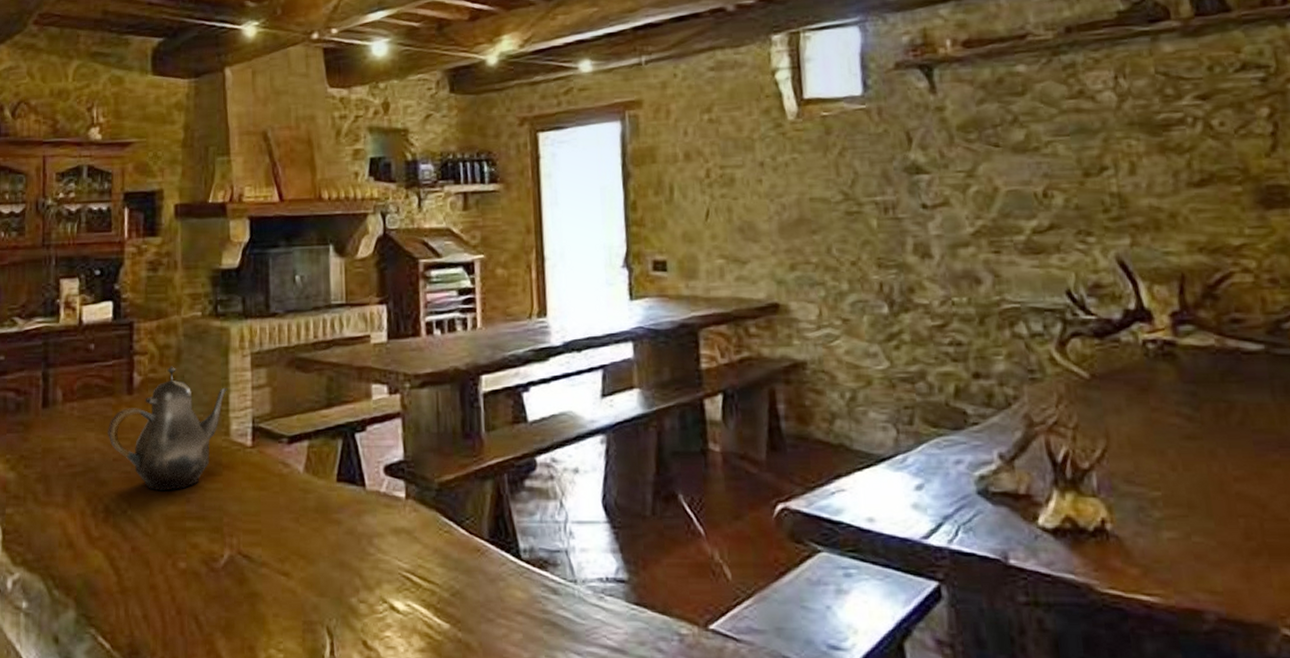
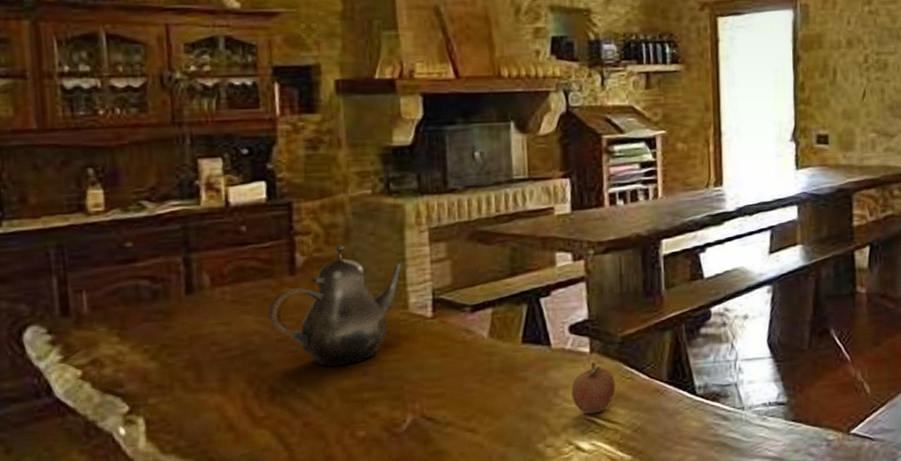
fruit: none [386,508,432,570] -> present [571,361,615,415]

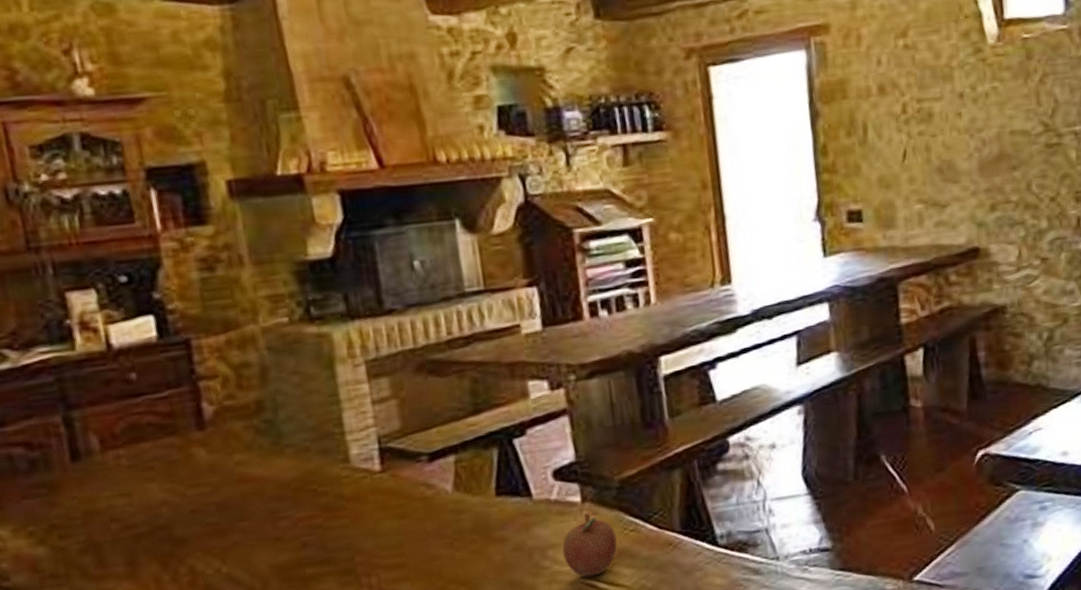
teapot: present [267,245,405,367] -> none [175,388,340,540]

